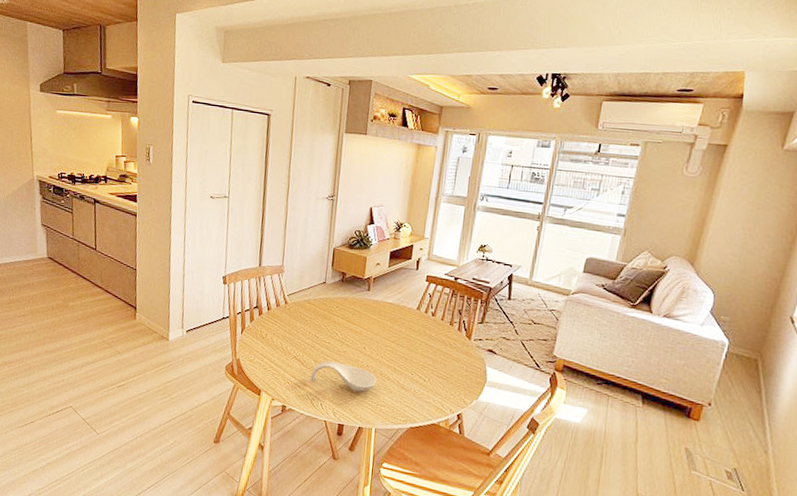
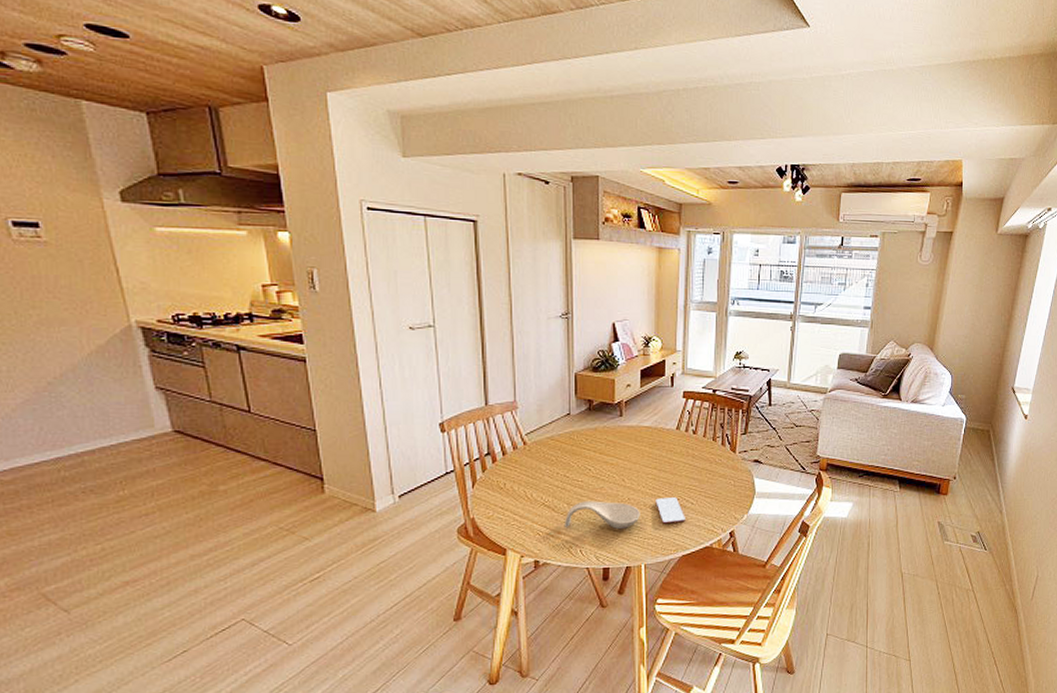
smartphone: none [391,370,417,397] -> present [655,497,685,524]

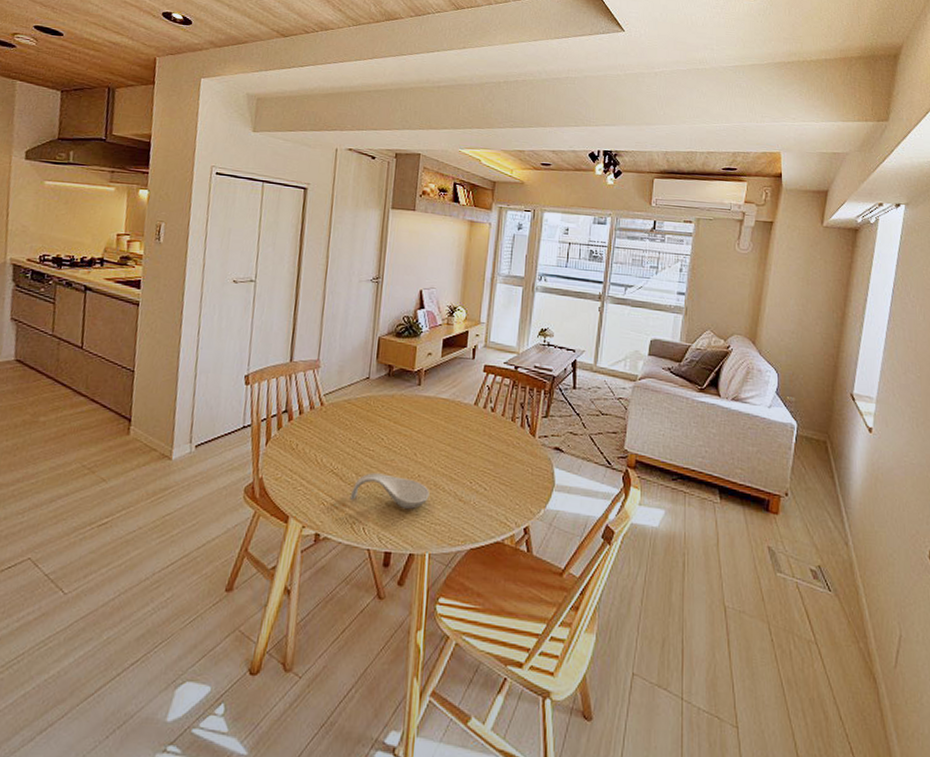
smartphone: present [655,497,685,524] -> none [446,479,477,510]

